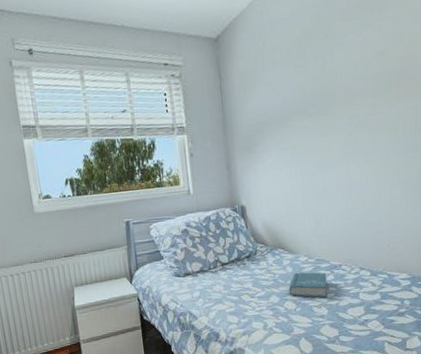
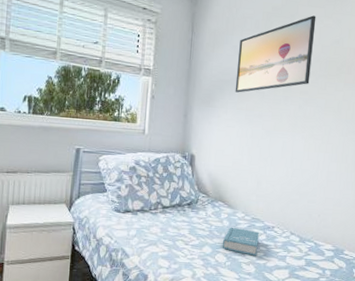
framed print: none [272,29,356,133] -> present [235,15,316,93]

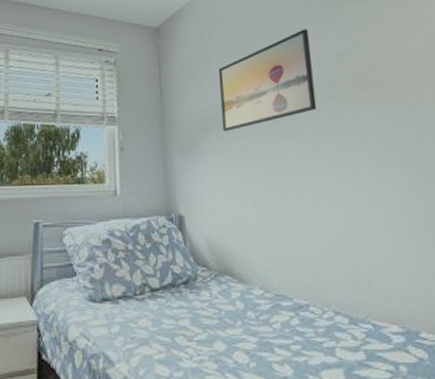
book: present [222,227,259,256] -> none [239,310,292,351]

